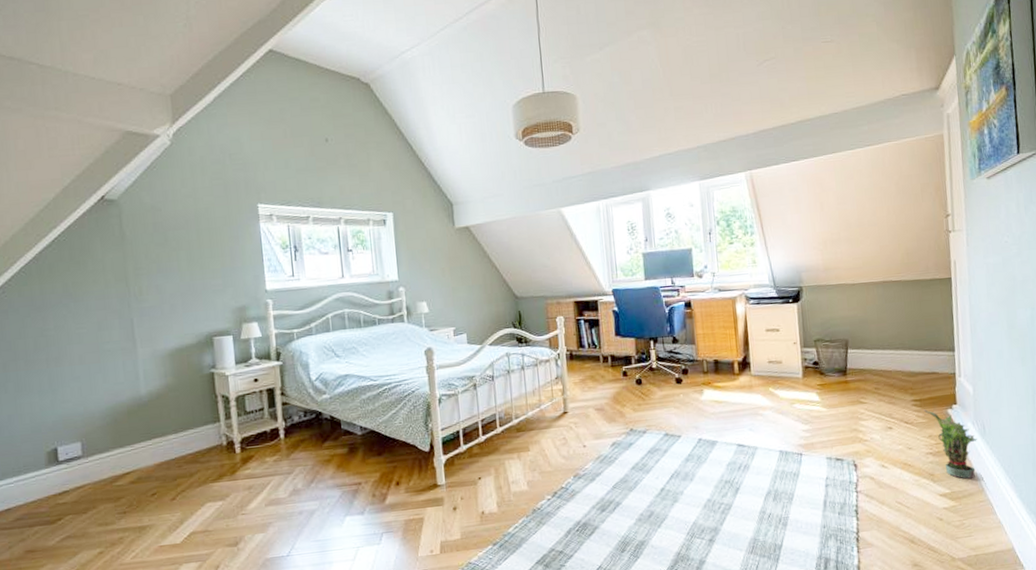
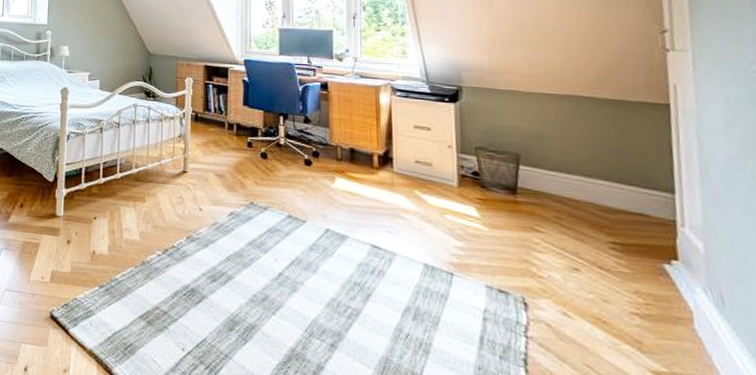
potted plant: present [924,409,977,479] -> none [627,257,711,363]

